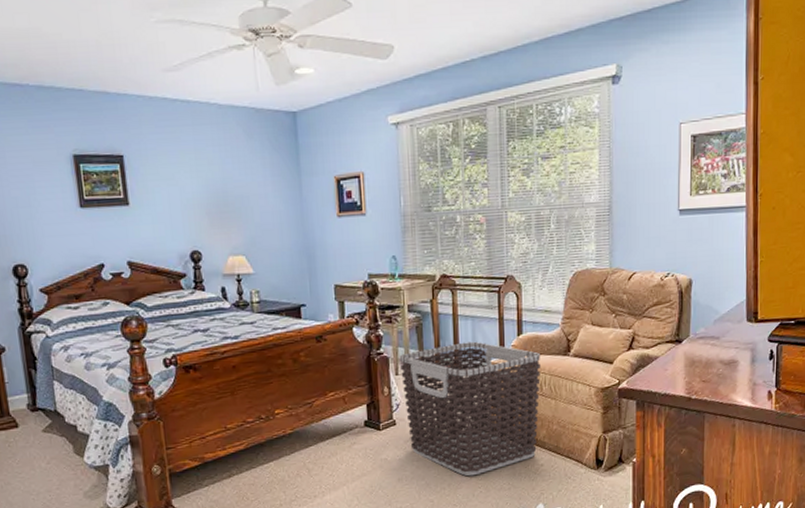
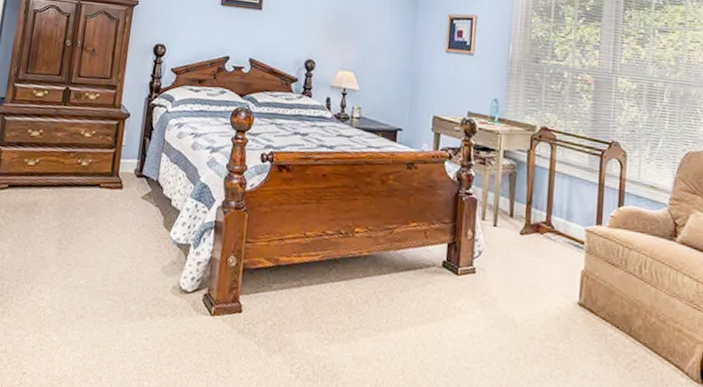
clothes hamper: present [399,341,541,477] -> none [487,199,642,353]

